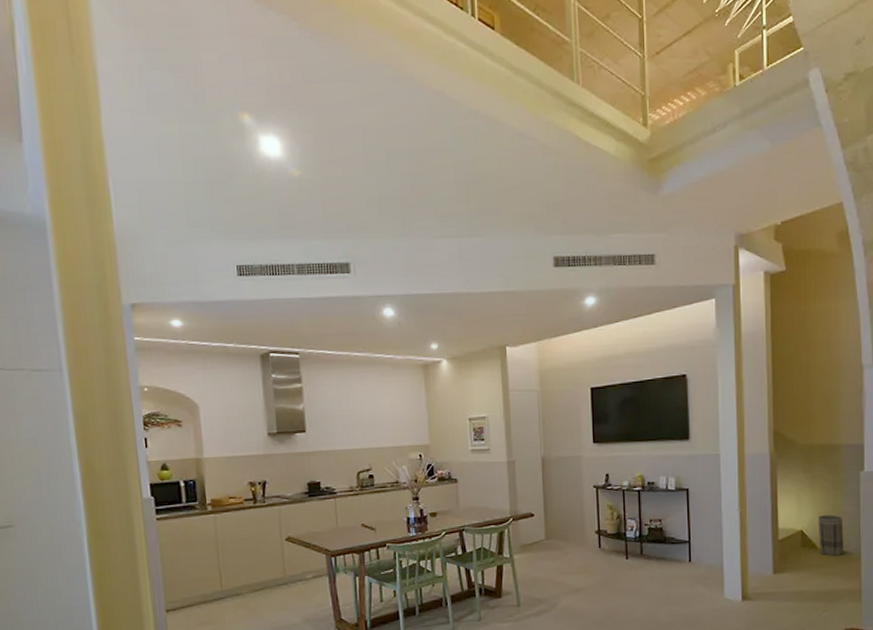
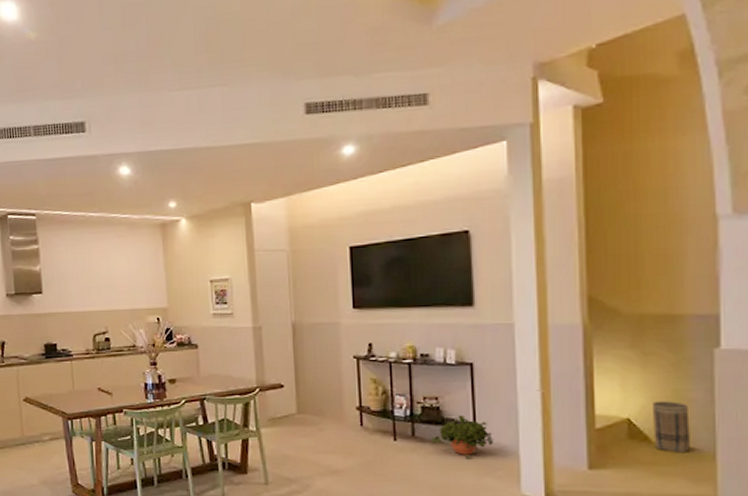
potted plant: none [655,533,705,572] -> present [431,415,495,459]

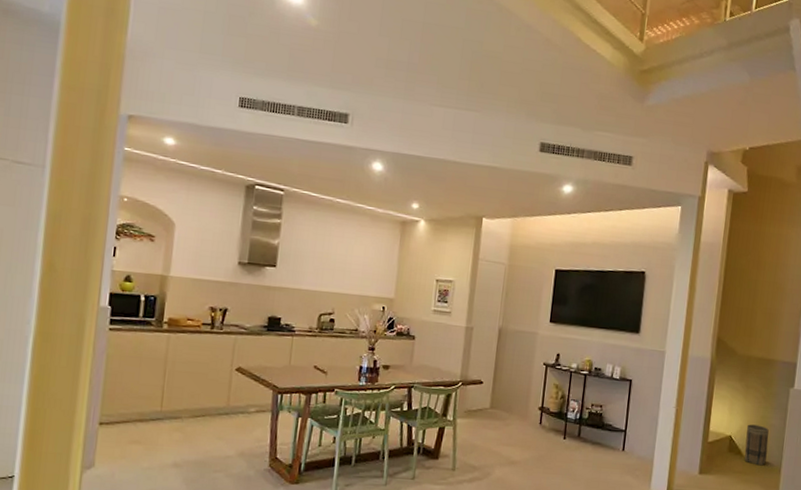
potted plant: present [431,415,495,459] -> none [591,421,638,460]

